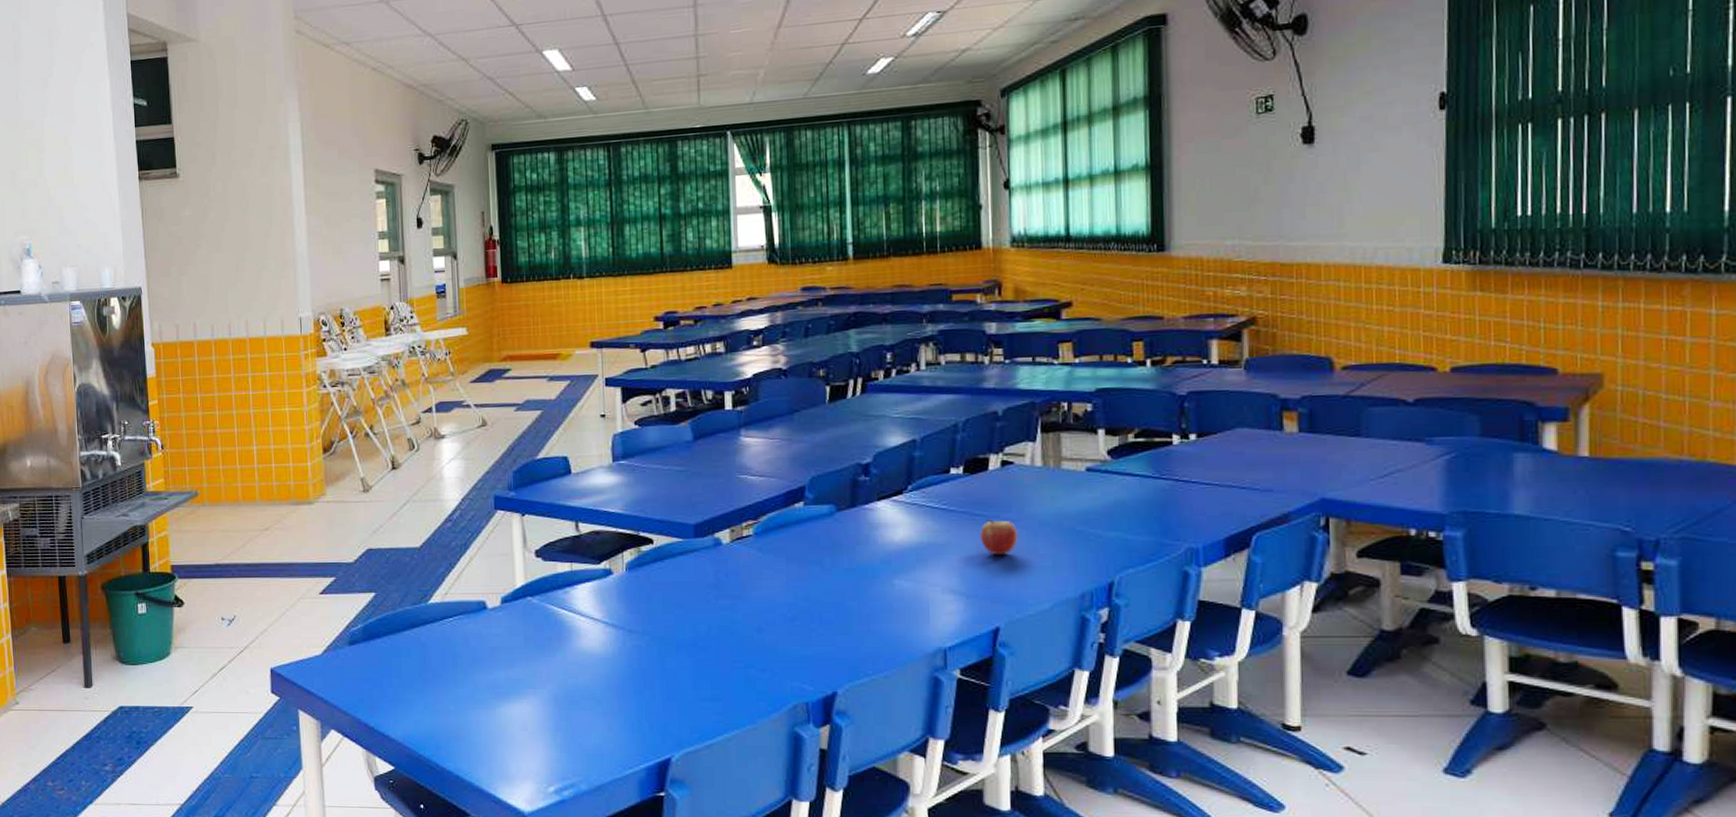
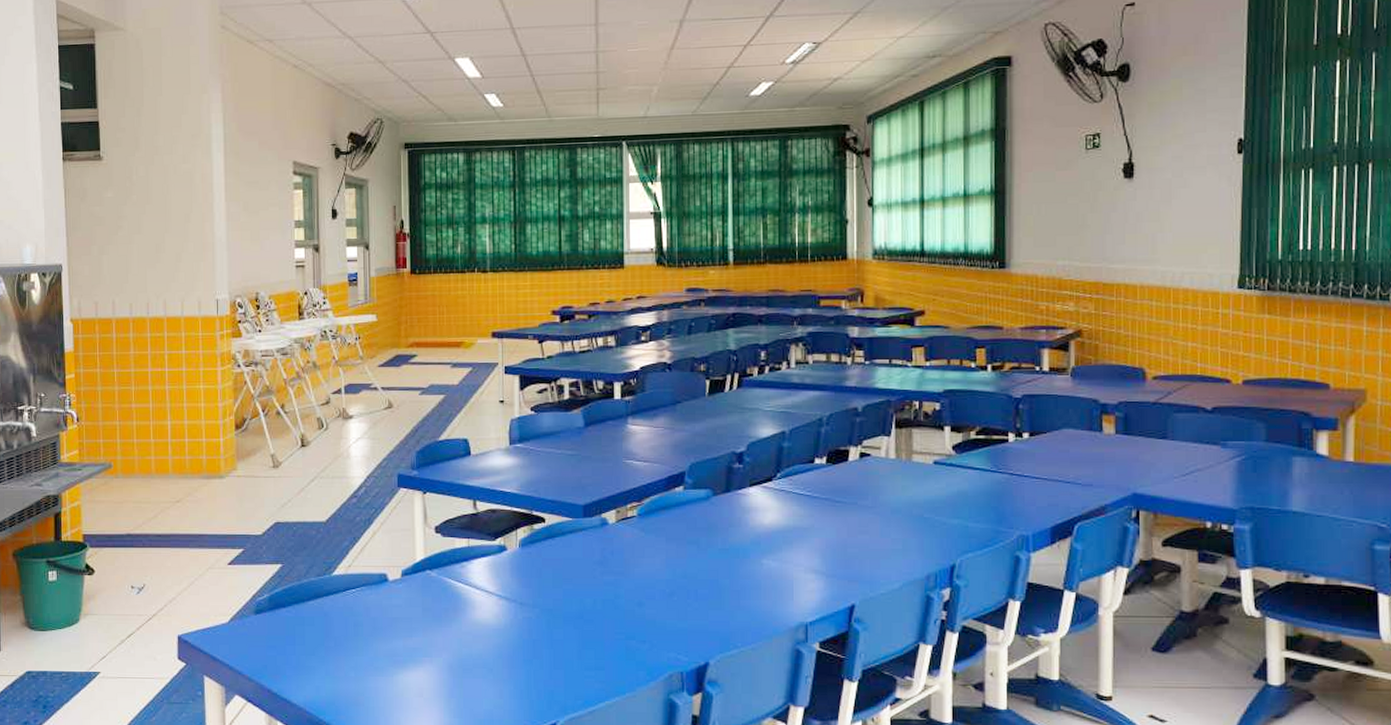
fruit: present [980,519,1018,555] -> none [840,505,873,538]

